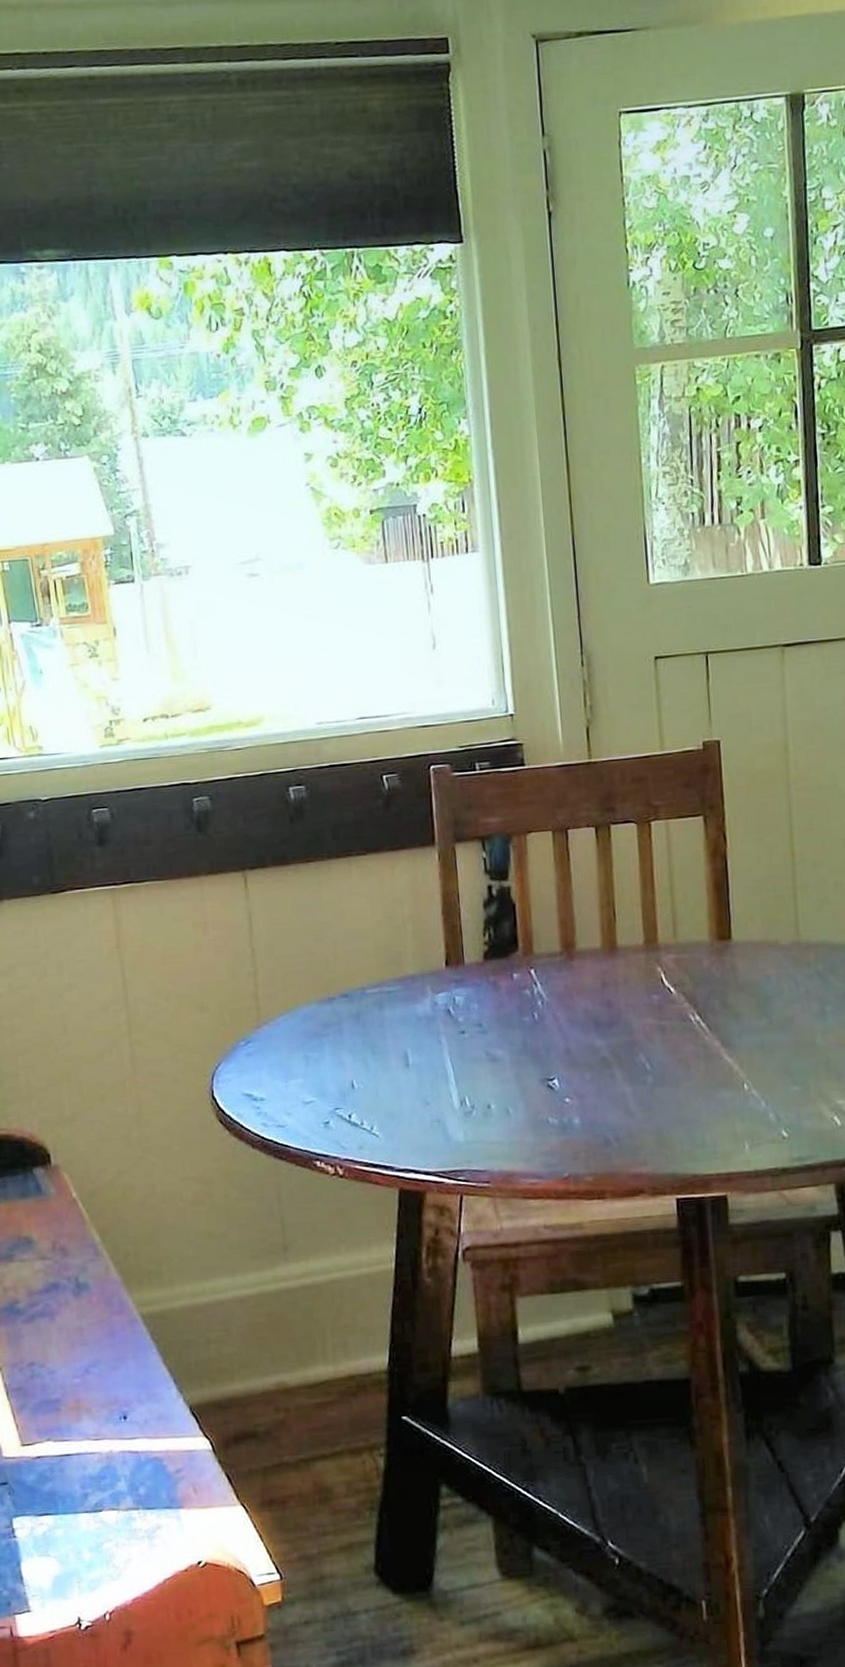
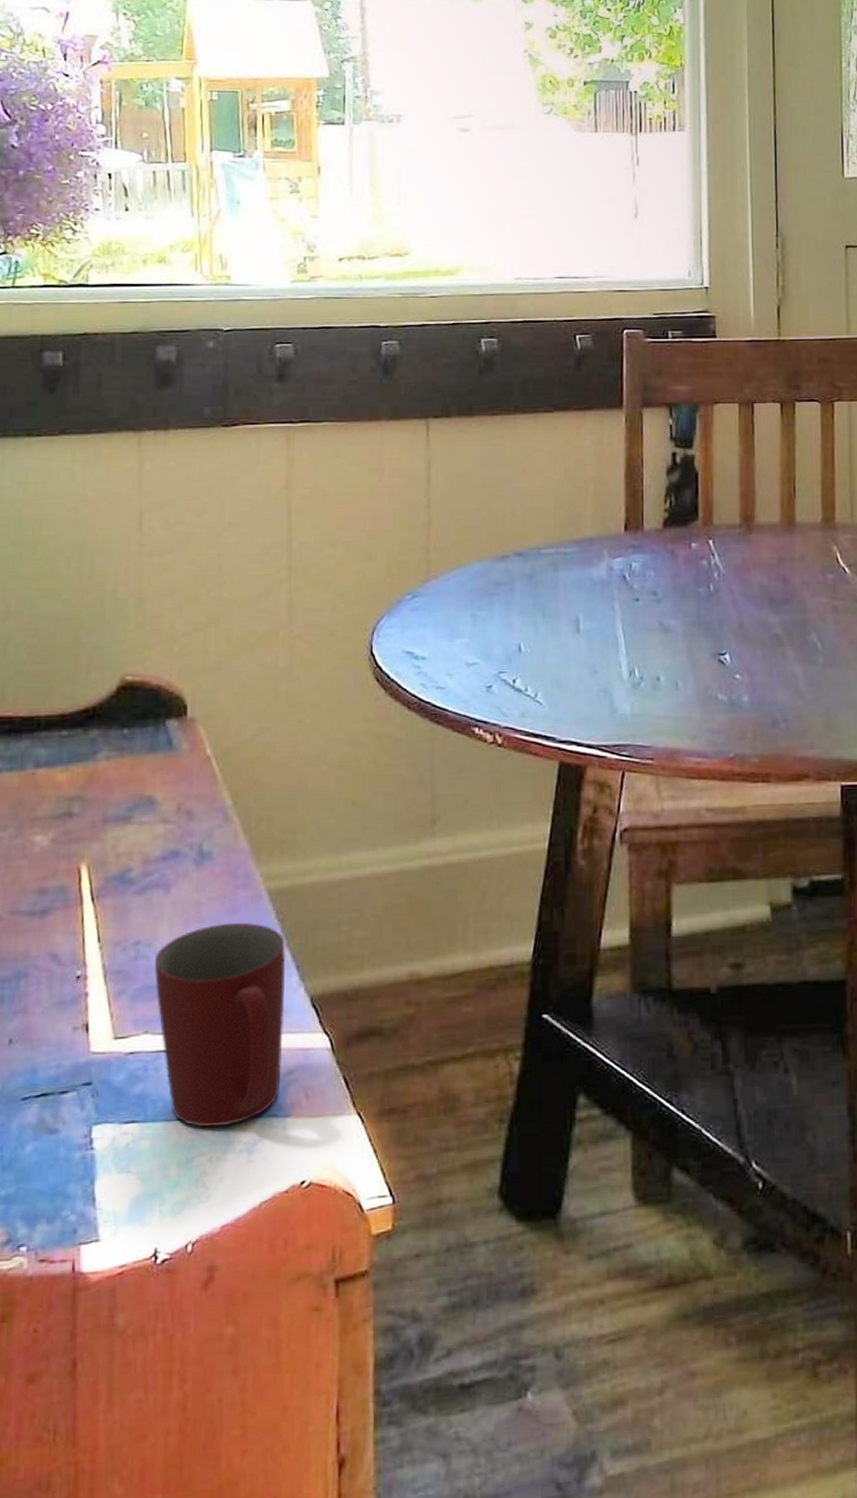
mug: none [48,1343,171,1518] -> present [154,922,286,1128]

